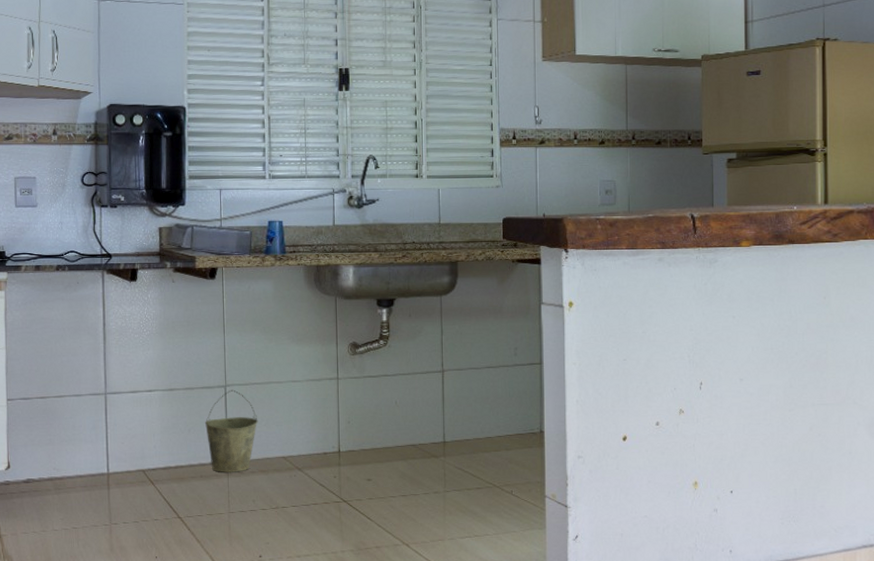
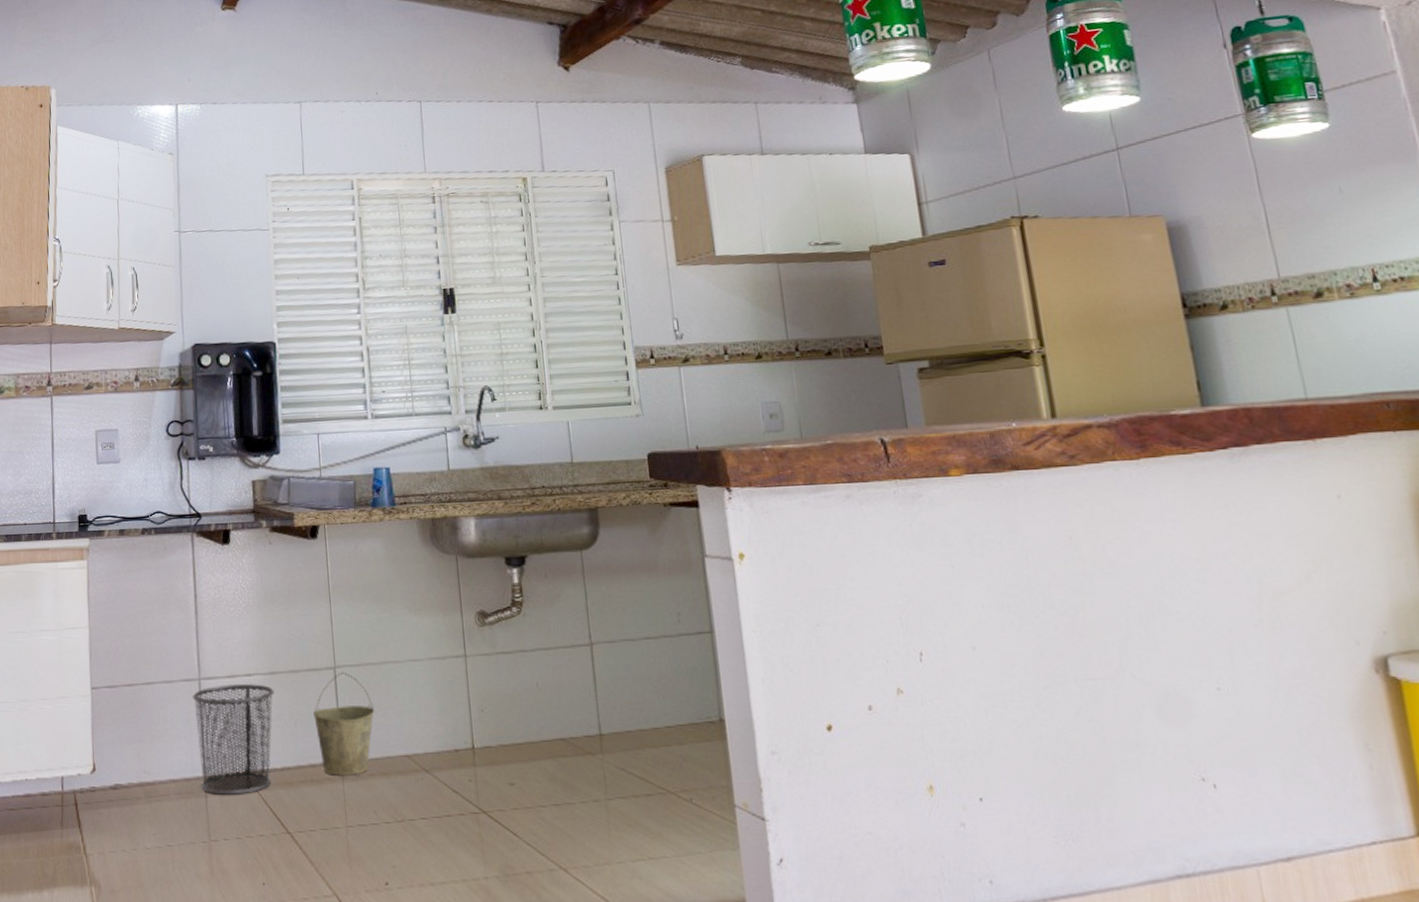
waste bin: none [99,398,172,487] -> present [192,684,274,795]

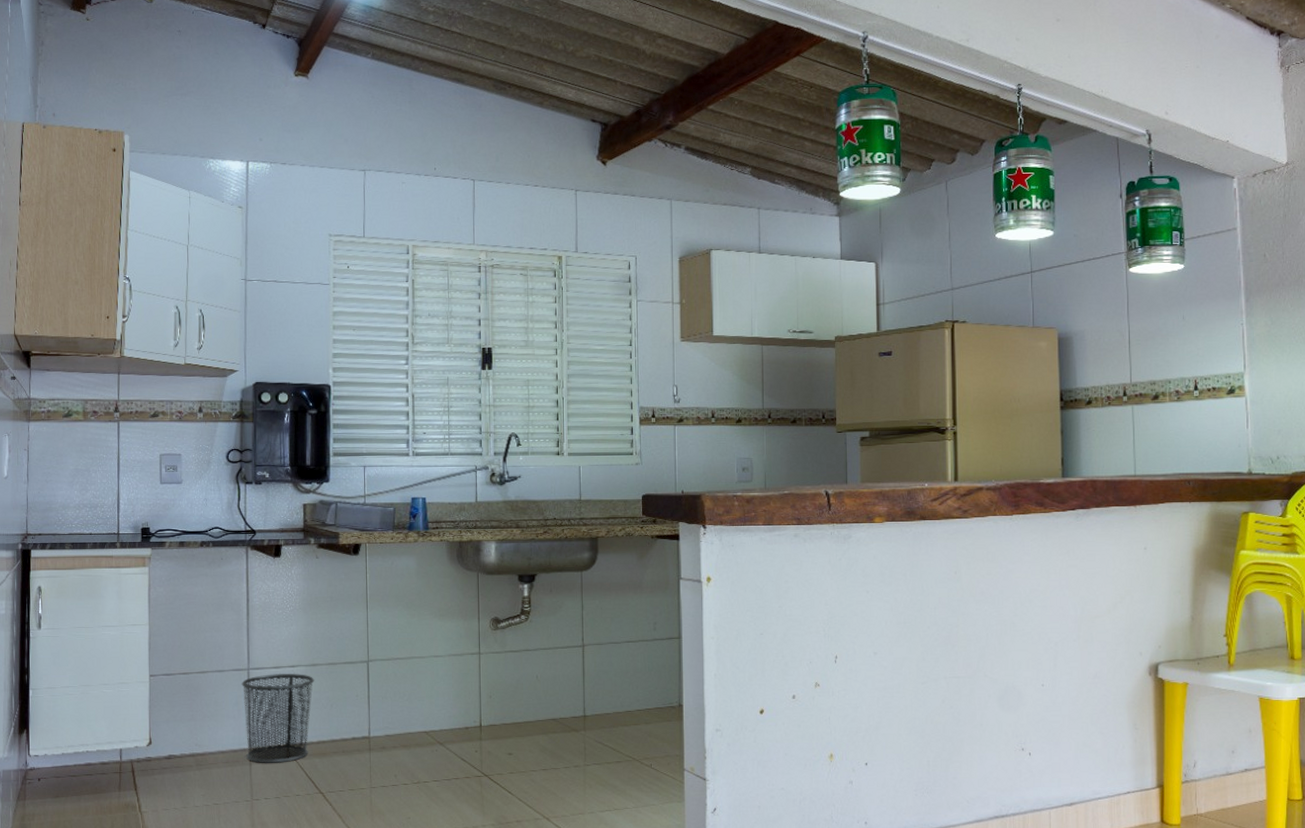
bucket: present [312,671,375,775] -> none [347,664,400,747]

